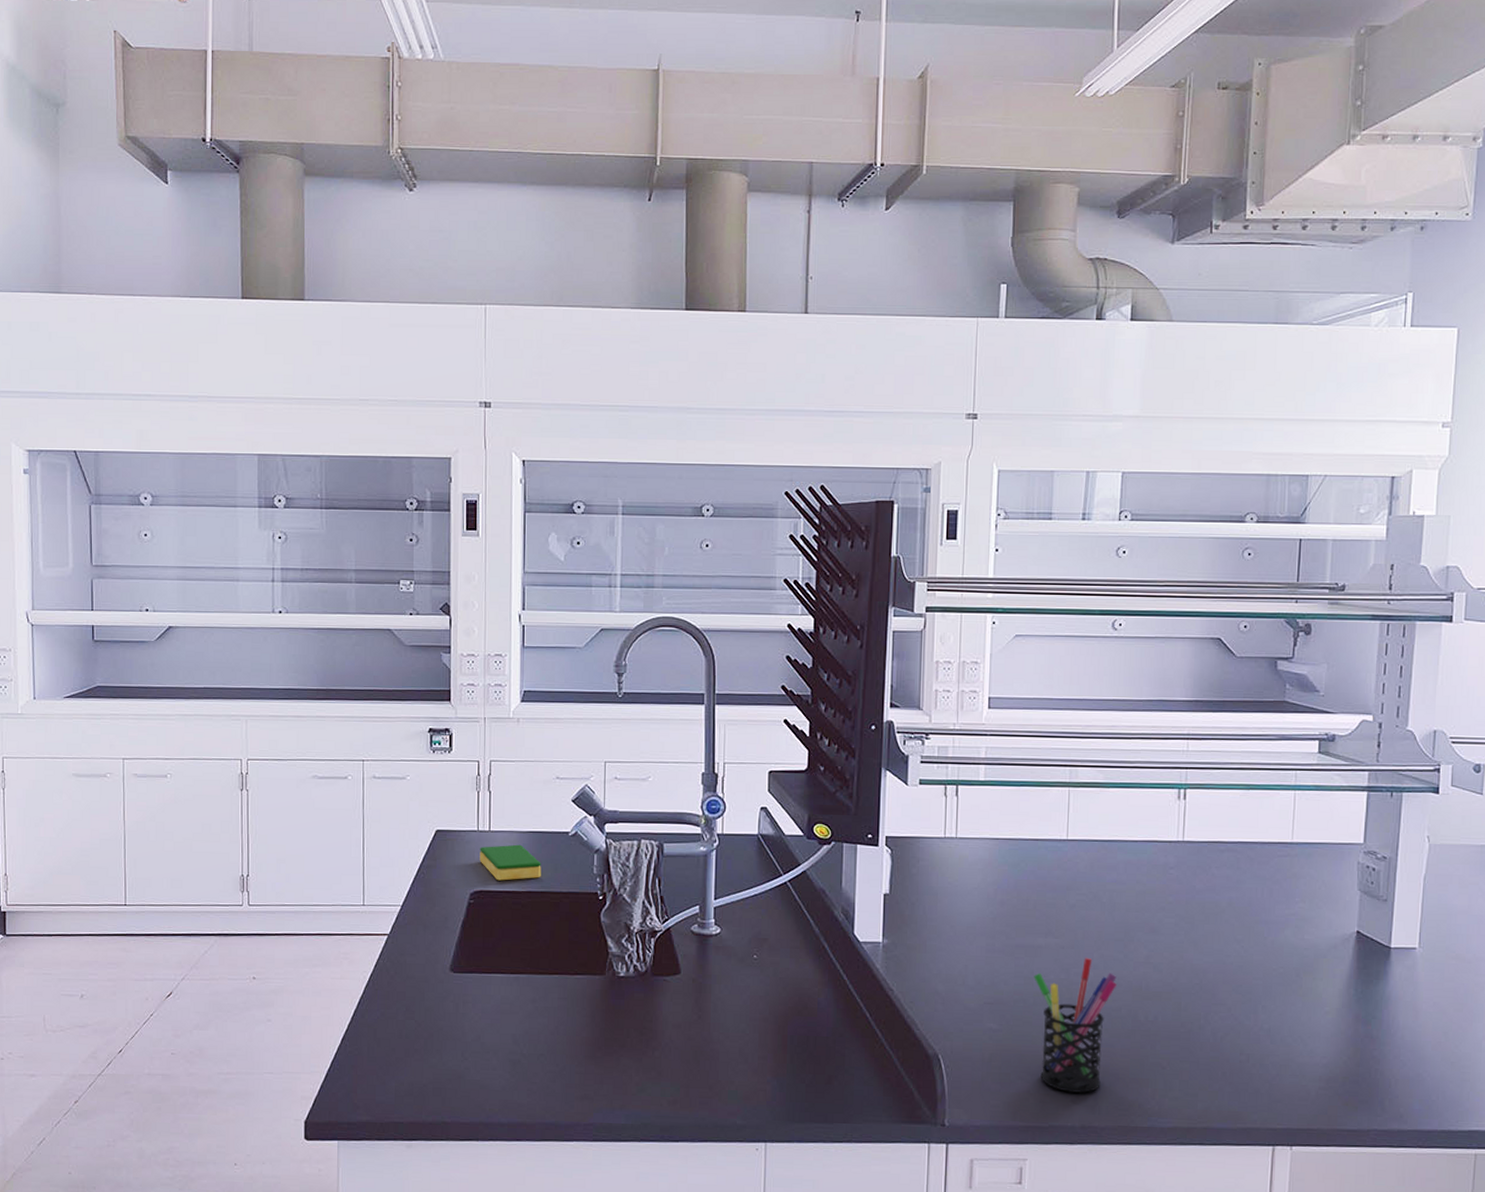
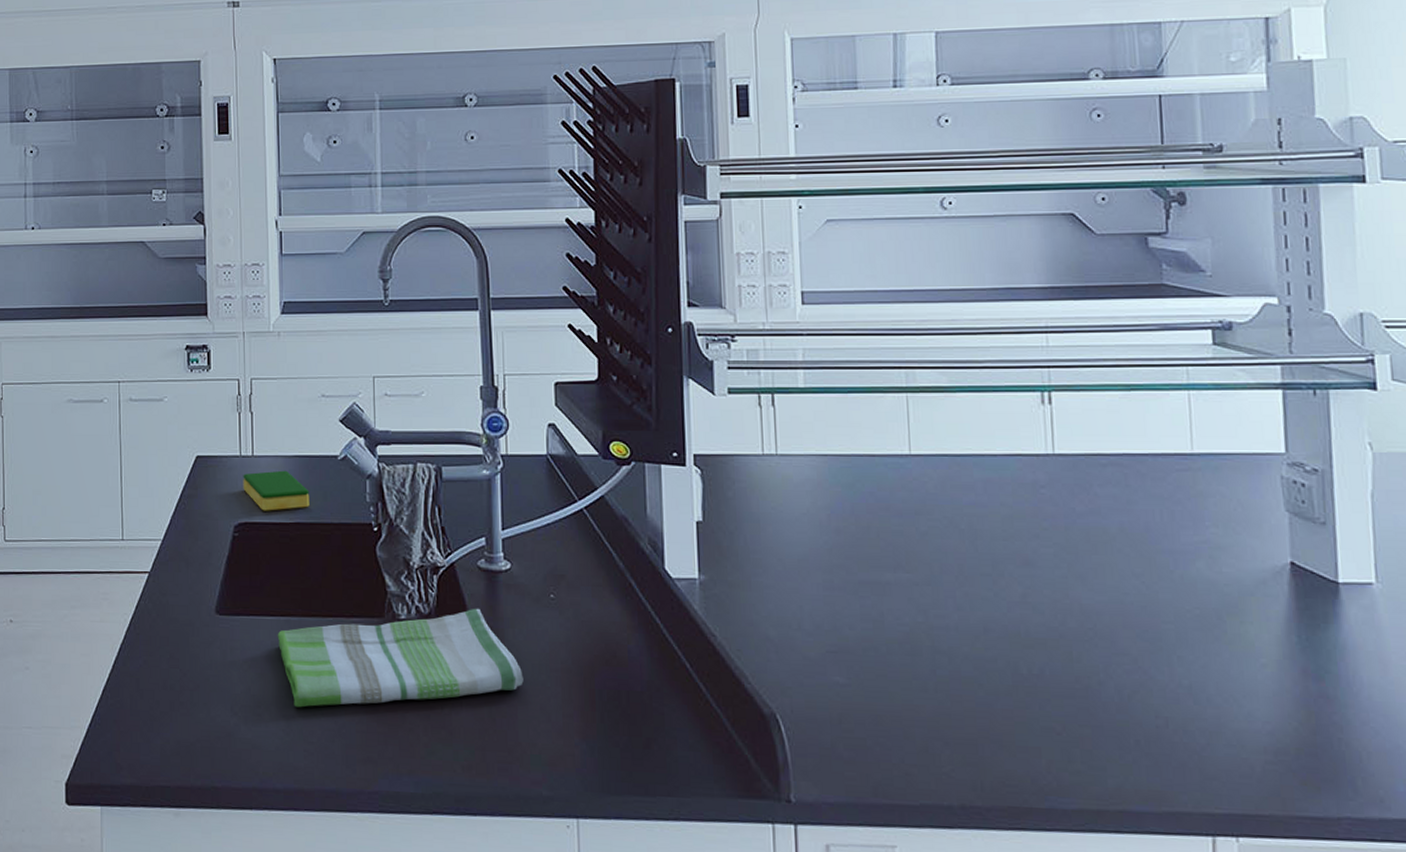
dish towel: none [506,966,726,1053] -> present [277,608,524,708]
pen holder: present [1034,957,1117,1094] -> none [884,596,988,765]

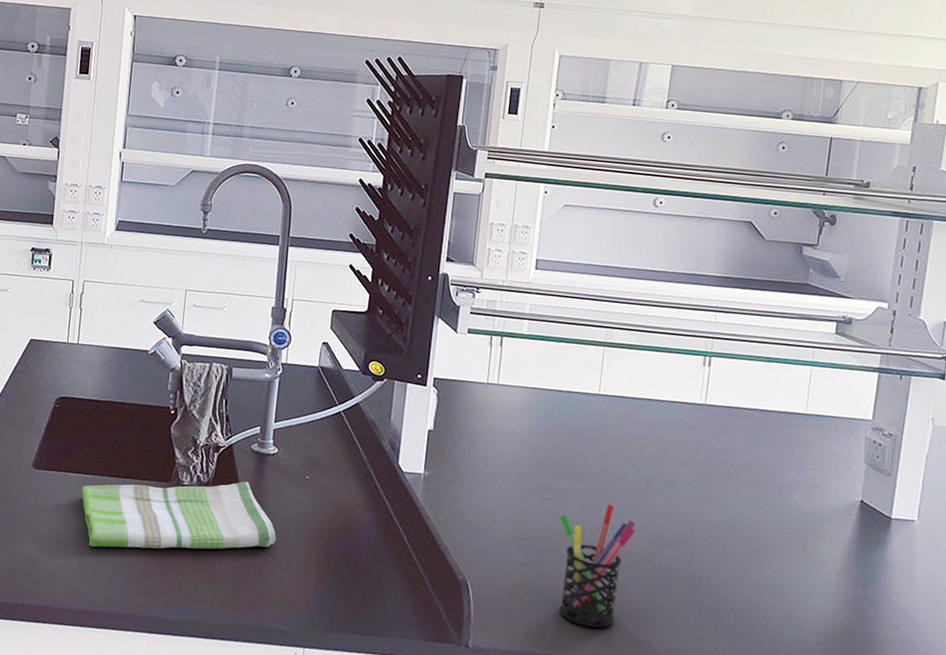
dish sponge: present [243,470,310,511] -> none [67,357,122,390]
pen holder: none [884,596,988,765] -> present [559,503,636,629]

